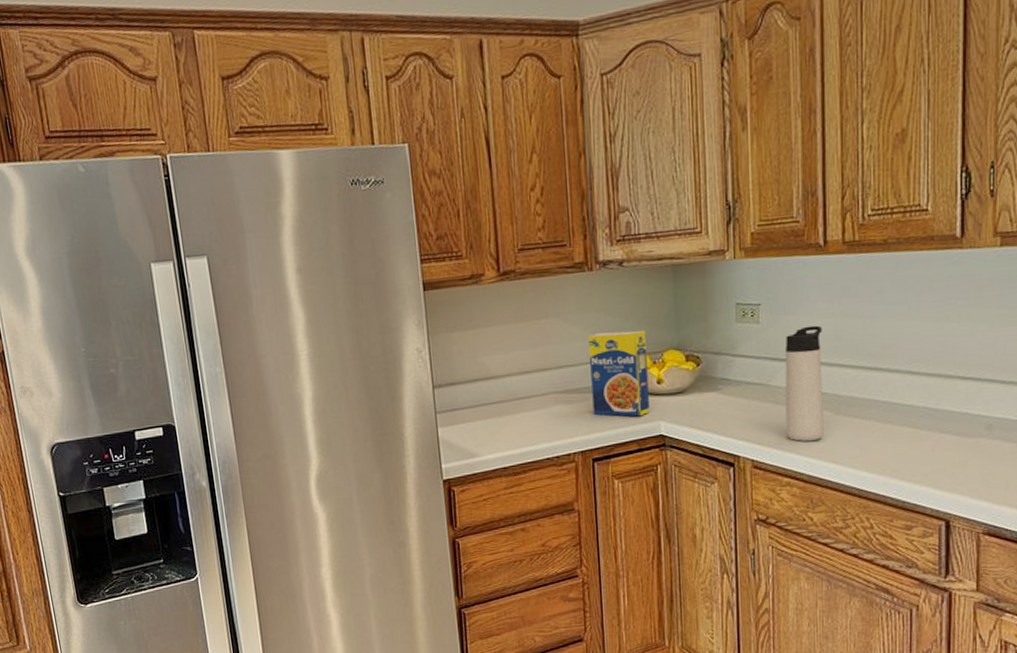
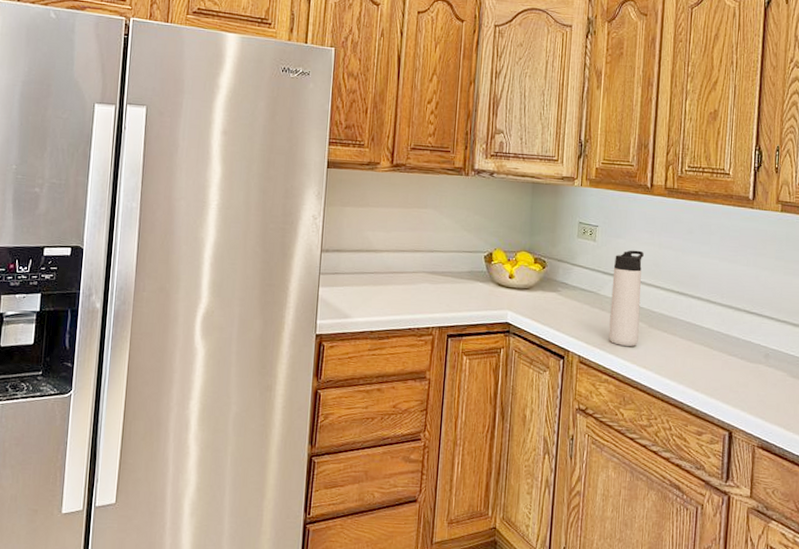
legume: present [588,329,650,417] -> none [453,227,505,304]

